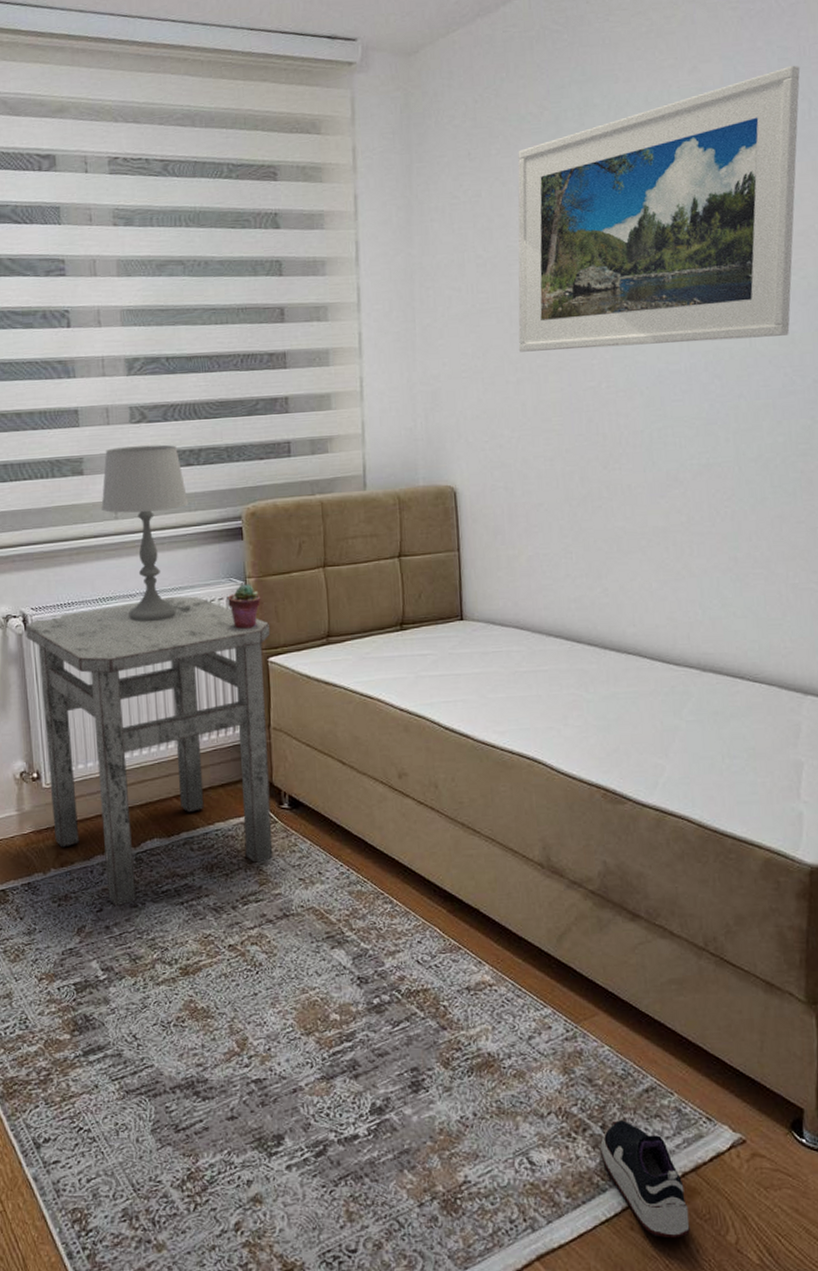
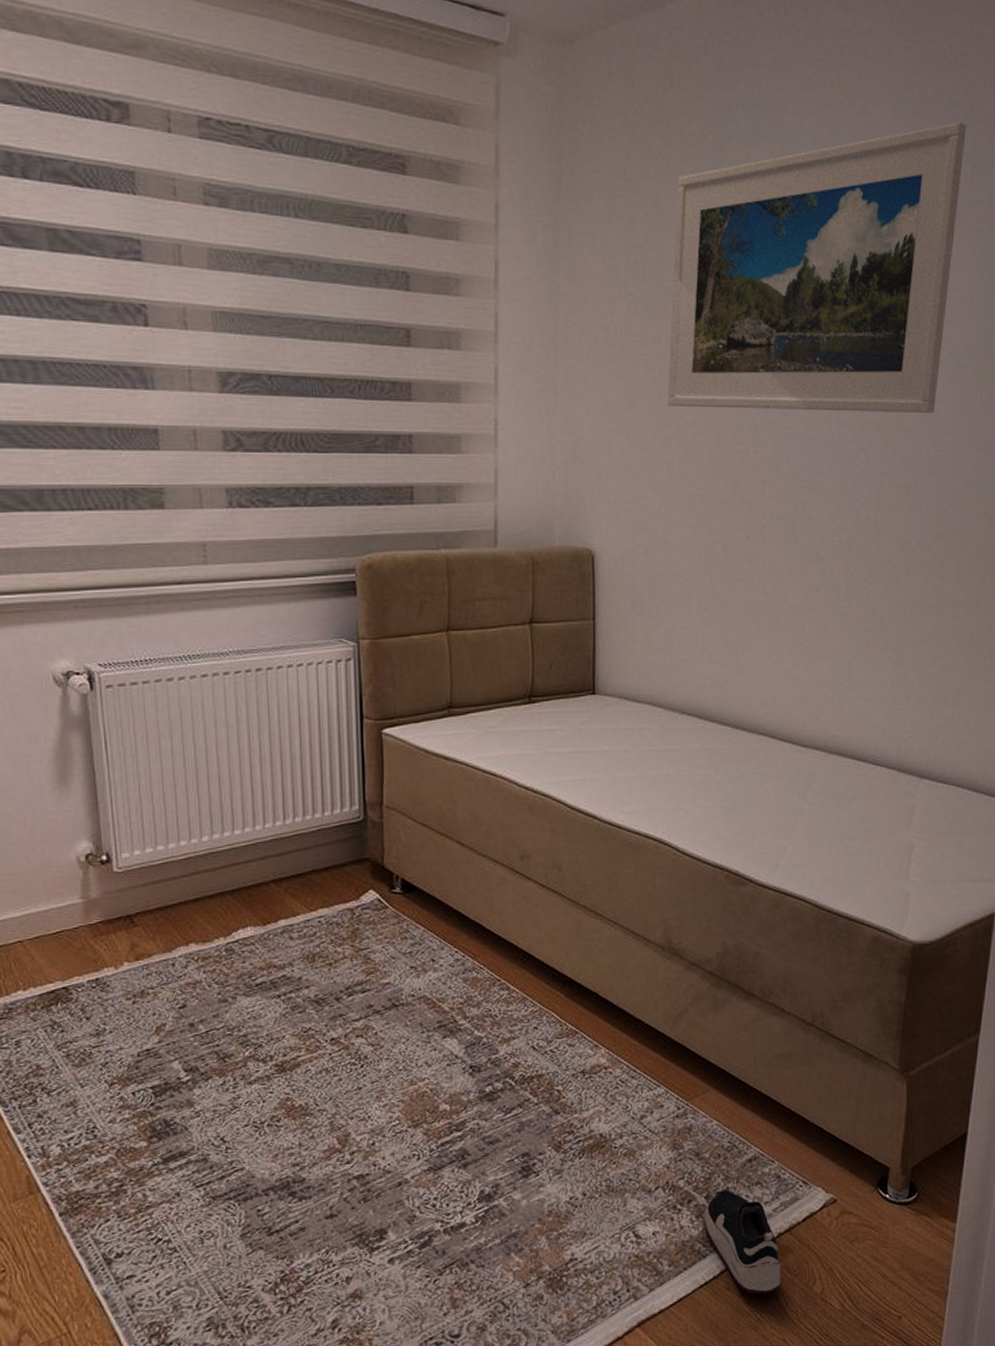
side table: present [25,596,273,907] -> none [91,657,386,1002]
table lamp: present [101,444,189,622] -> none [187,479,293,685]
potted succulent: present [228,584,261,629] -> none [337,646,376,696]

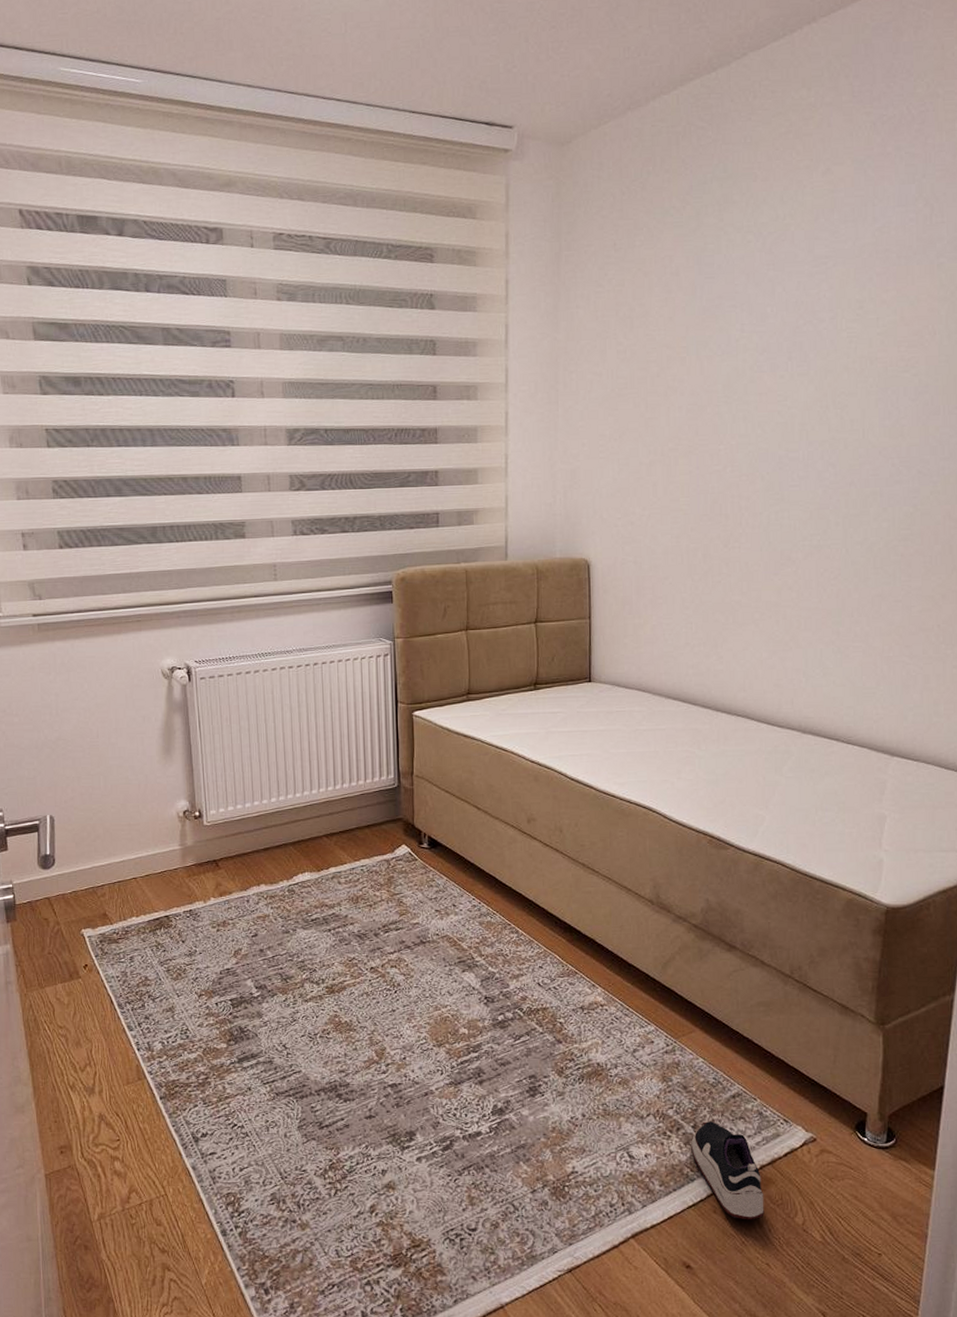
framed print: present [667,121,967,413] -> none [652,171,925,436]

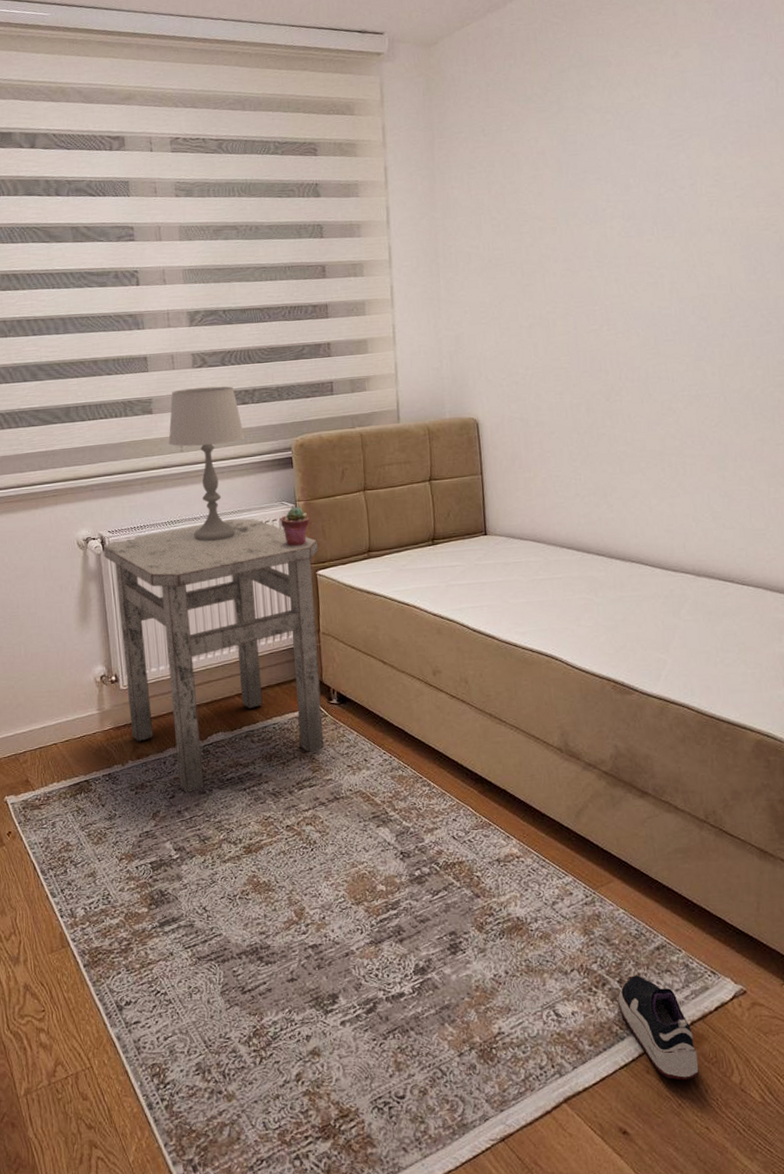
side table: none [189,654,416,932] -> present [103,518,324,794]
table lamp: none [261,512,343,677] -> present [168,386,245,542]
potted succulent: none [377,643,408,685] -> present [280,506,310,546]

